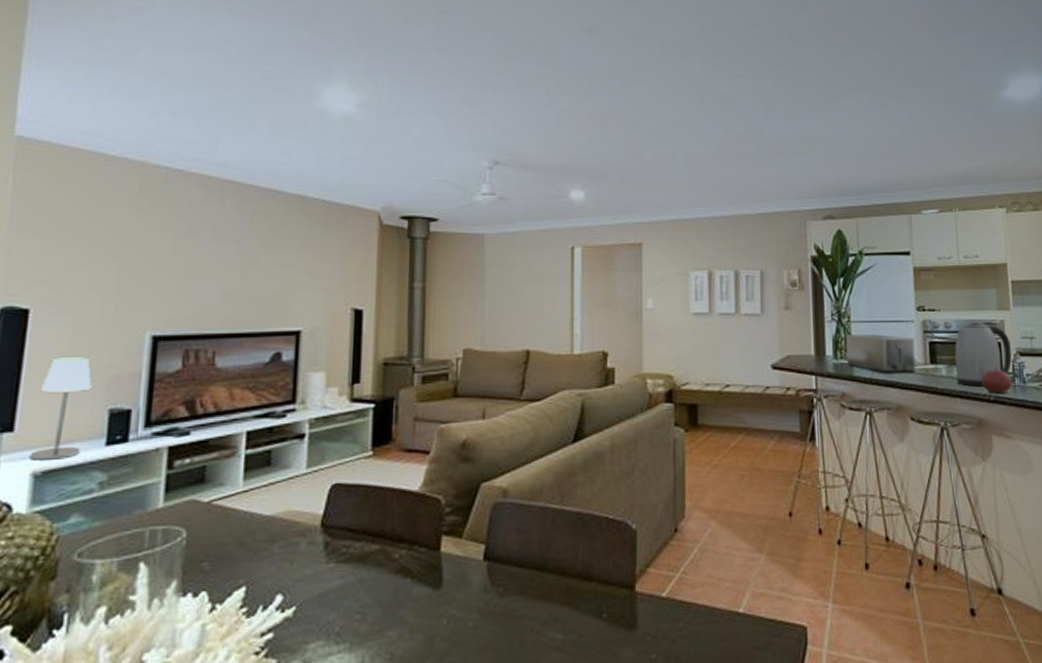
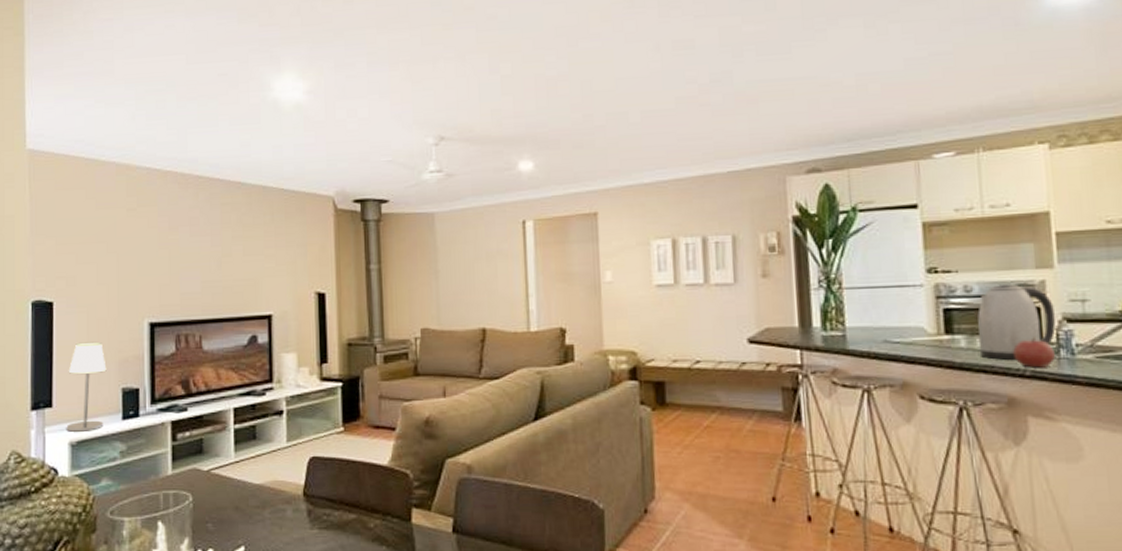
toaster: present [846,334,916,374] -> none [837,301,927,346]

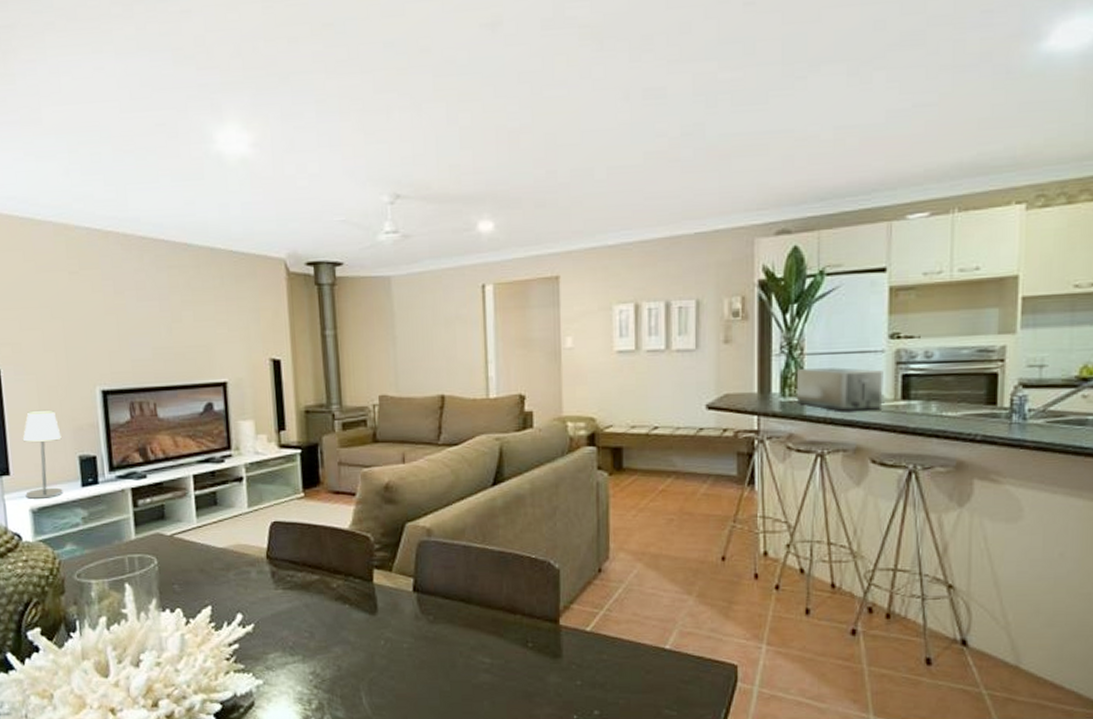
toaster: none [837,301,927,346] -> present [796,367,883,412]
kettle: present [978,284,1056,361] -> none [933,349,1011,426]
fruit: present [1013,337,1055,368] -> none [967,402,1007,433]

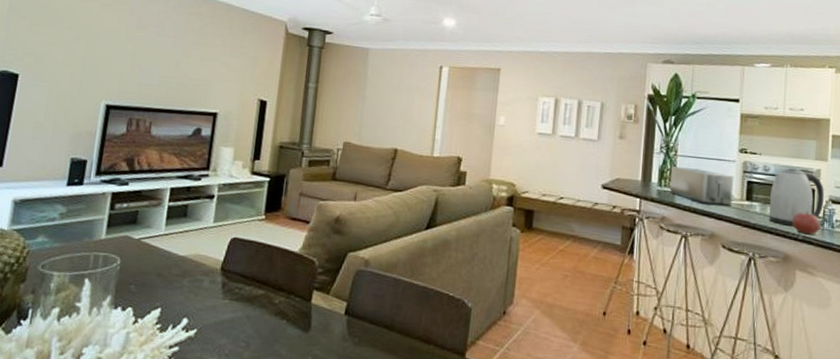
table lamp: present [22,409,63,499] -> none [12,113,60,192]
kettle: none [933,349,1011,426] -> present [768,168,824,227]
fruit: none [967,402,1007,433] -> present [792,211,820,235]

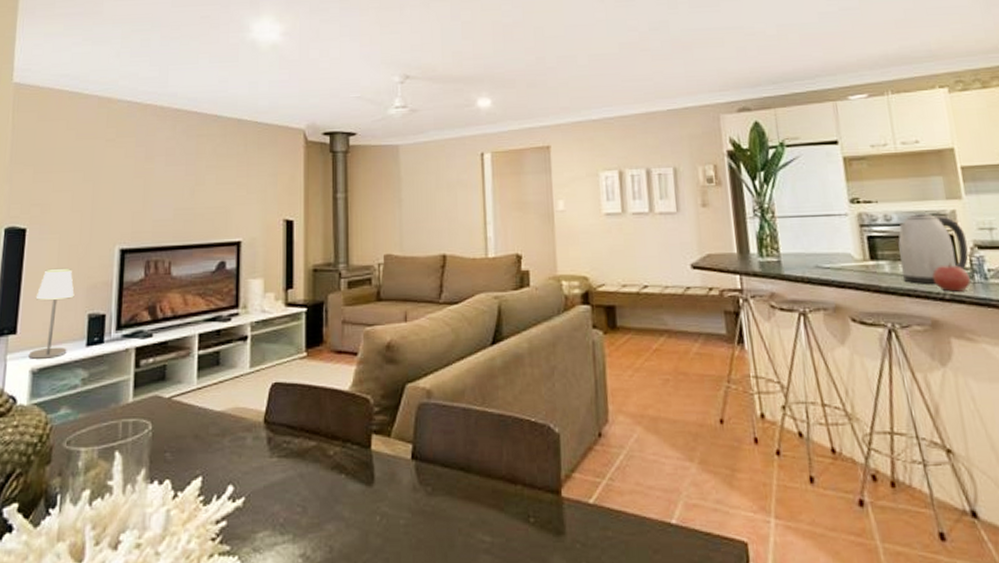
table lamp: none [12,113,60,192] -> present [28,268,75,359]
toaster: present [669,166,734,207] -> none [771,229,854,271]

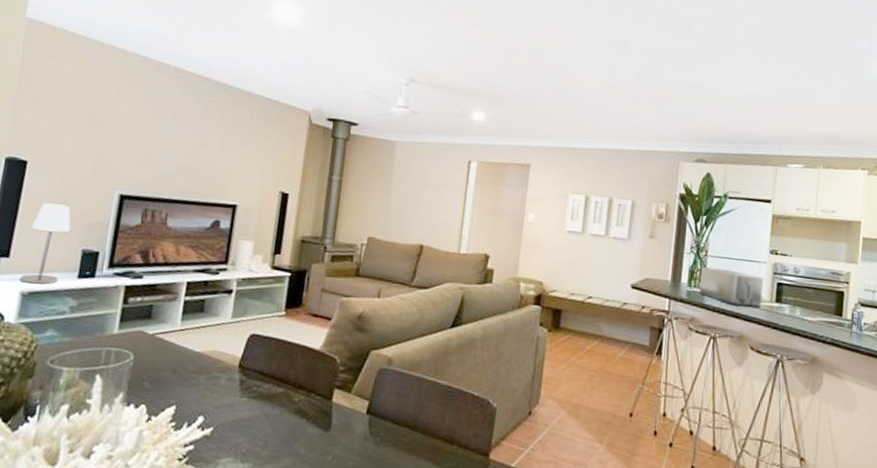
toaster: none [771,229,854,271] -> present [699,267,764,309]
kettle: present [898,213,969,285] -> none [797,270,853,330]
fruit: present [932,263,971,292] -> none [821,314,849,338]

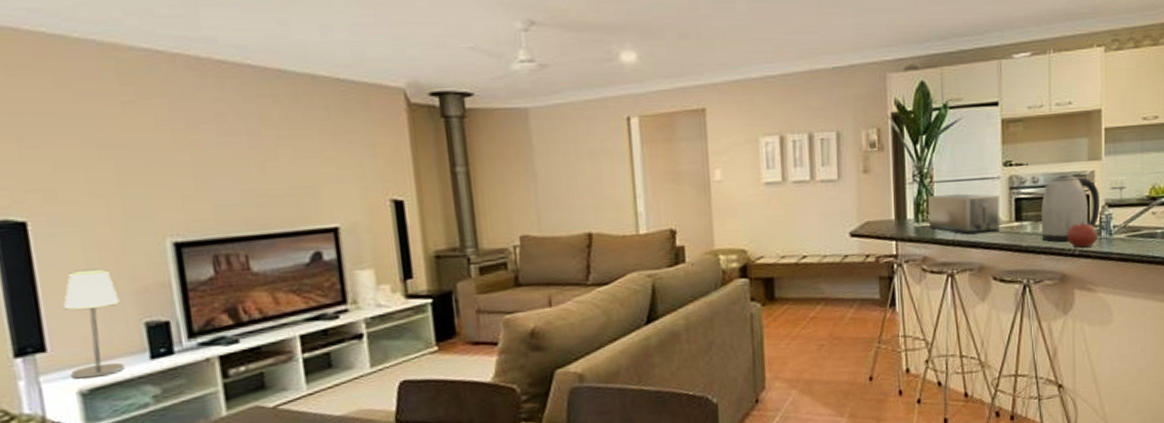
kettle: none [797,270,853,330] -> present [1041,175,1100,242]
fruit: none [821,314,849,338] -> present [1067,221,1097,248]

